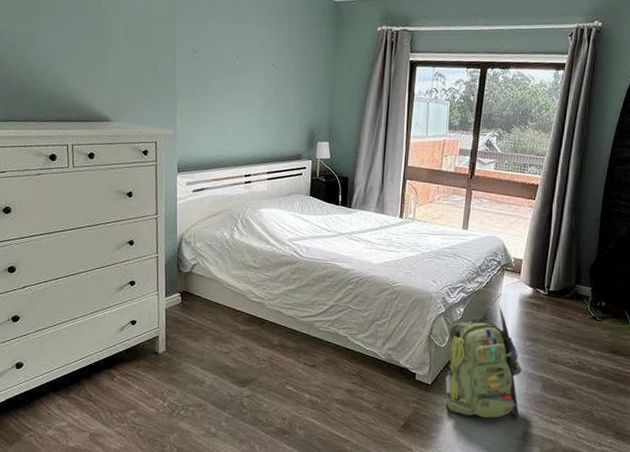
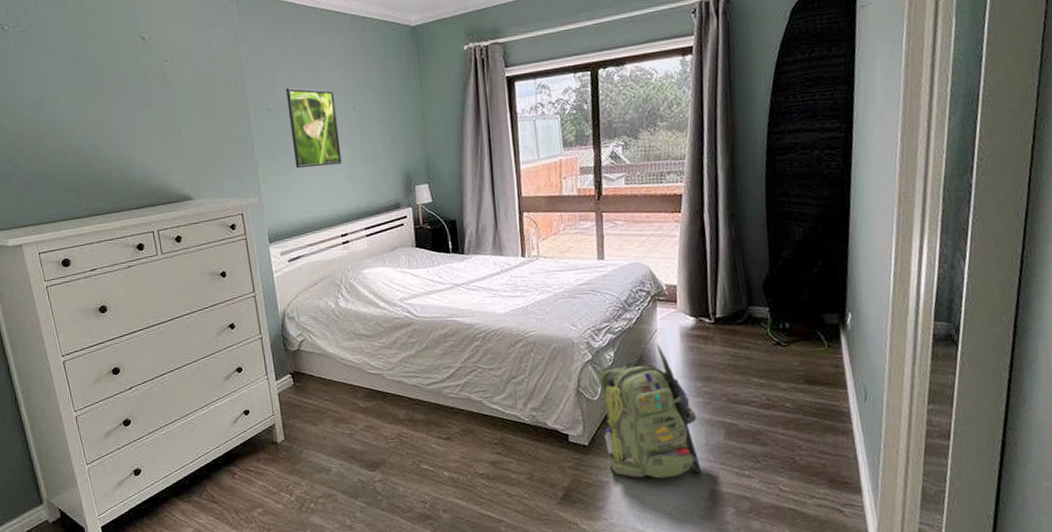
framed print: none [212,35,257,112] -> present [286,87,343,169]

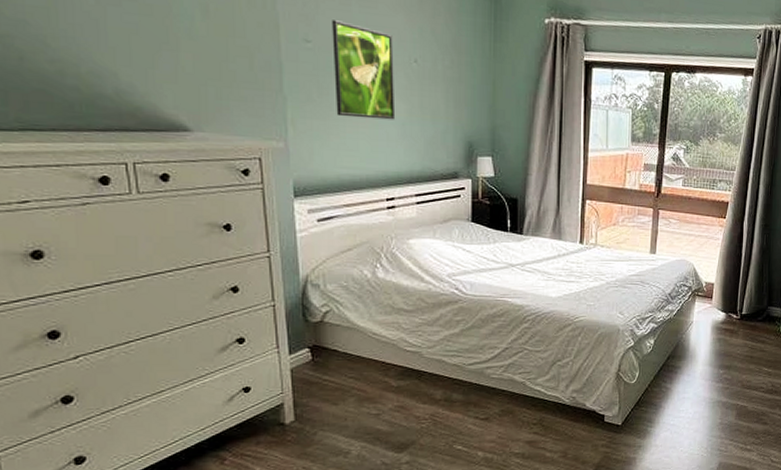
backpack: present [599,342,702,479] -> none [636,333,716,454]

